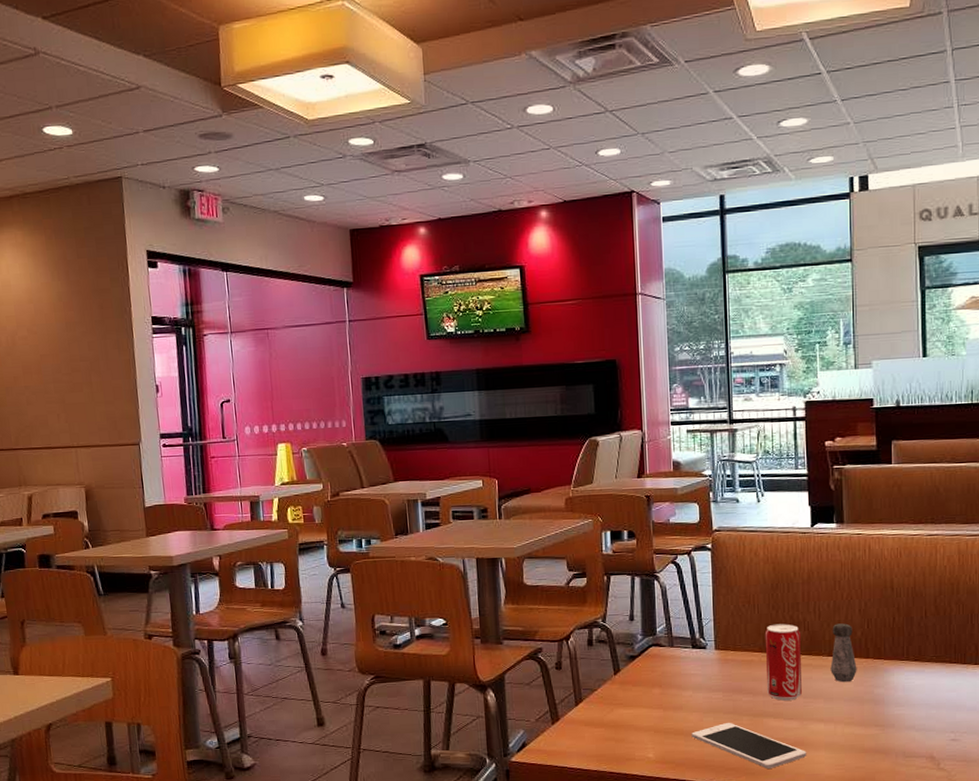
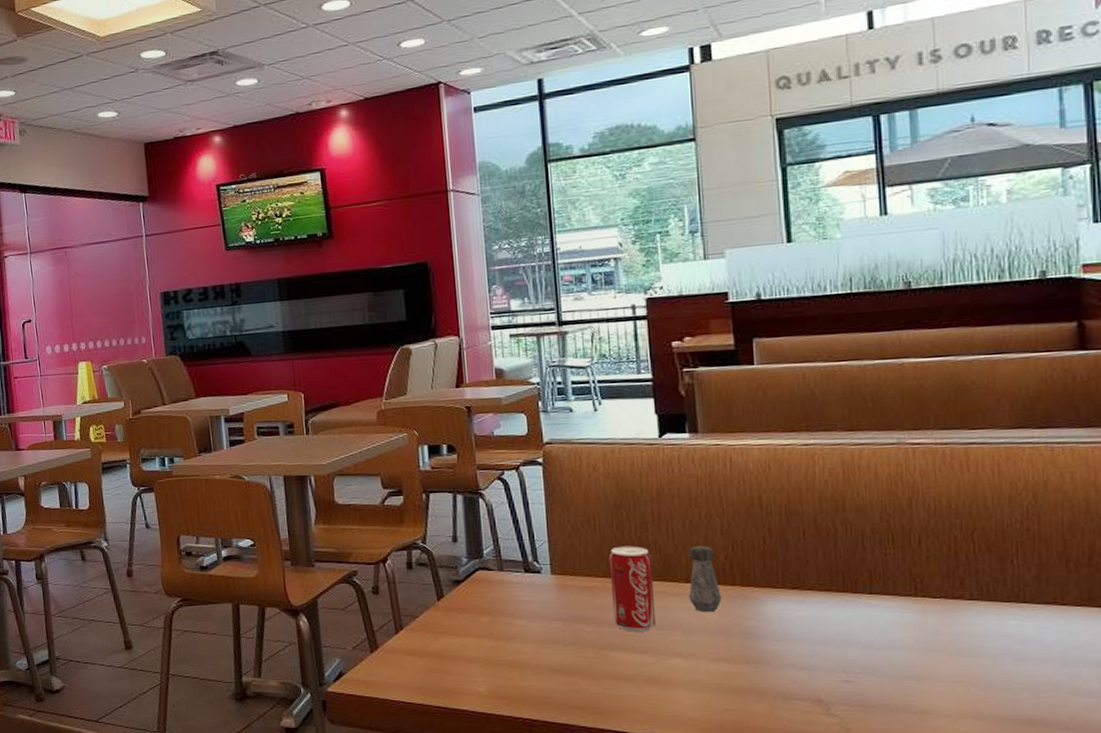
cell phone: present [691,722,807,769] -> none [527,654,665,708]

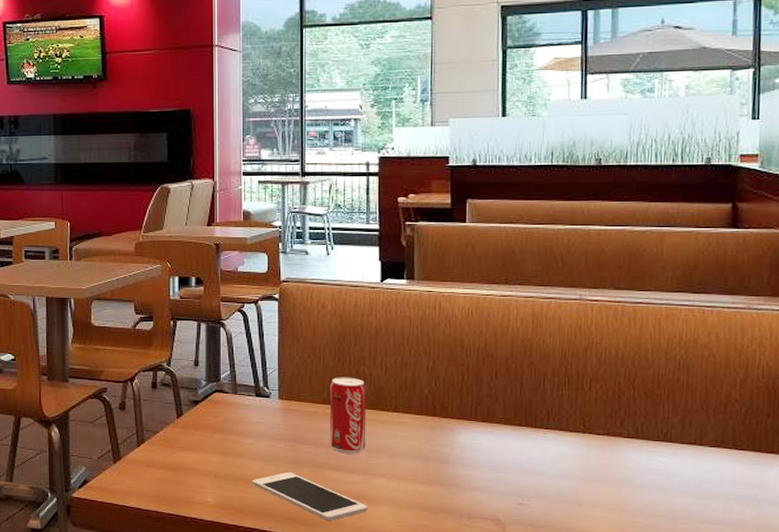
cell phone: none [527,654,665,708] -> present [252,471,368,521]
salt shaker: present [688,545,722,613] -> none [395,380,423,440]

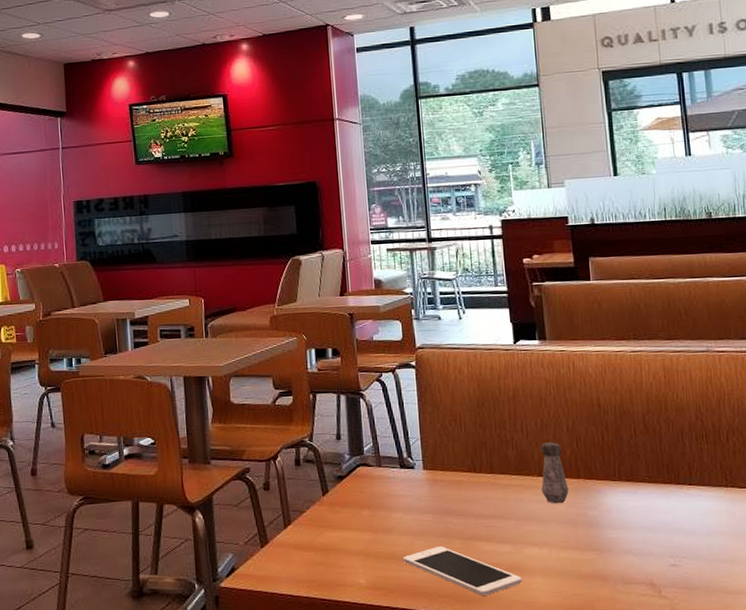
soda can: present [329,377,367,454] -> none [472,442,515,523]
salt shaker: none [395,380,423,440] -> present [541,442,569,504]

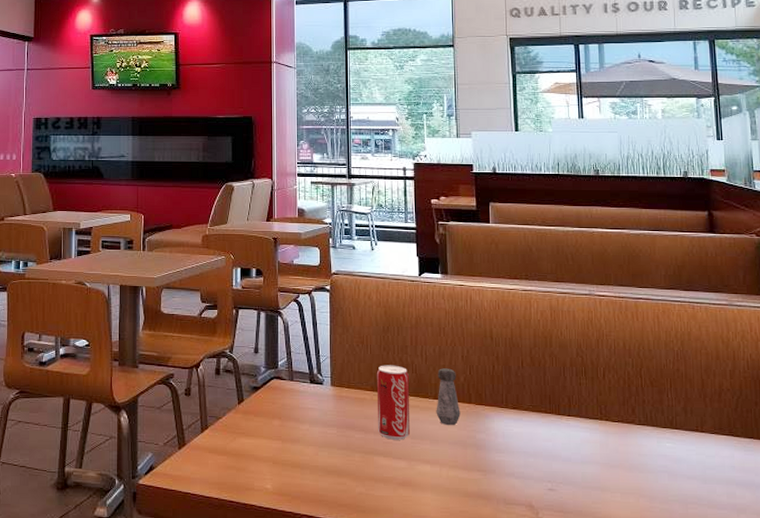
cell phone: present [403,545,523,596] -> none [307,458,414,507]
soda can: none [472,442,515,523] -> present [376,365,411,440]

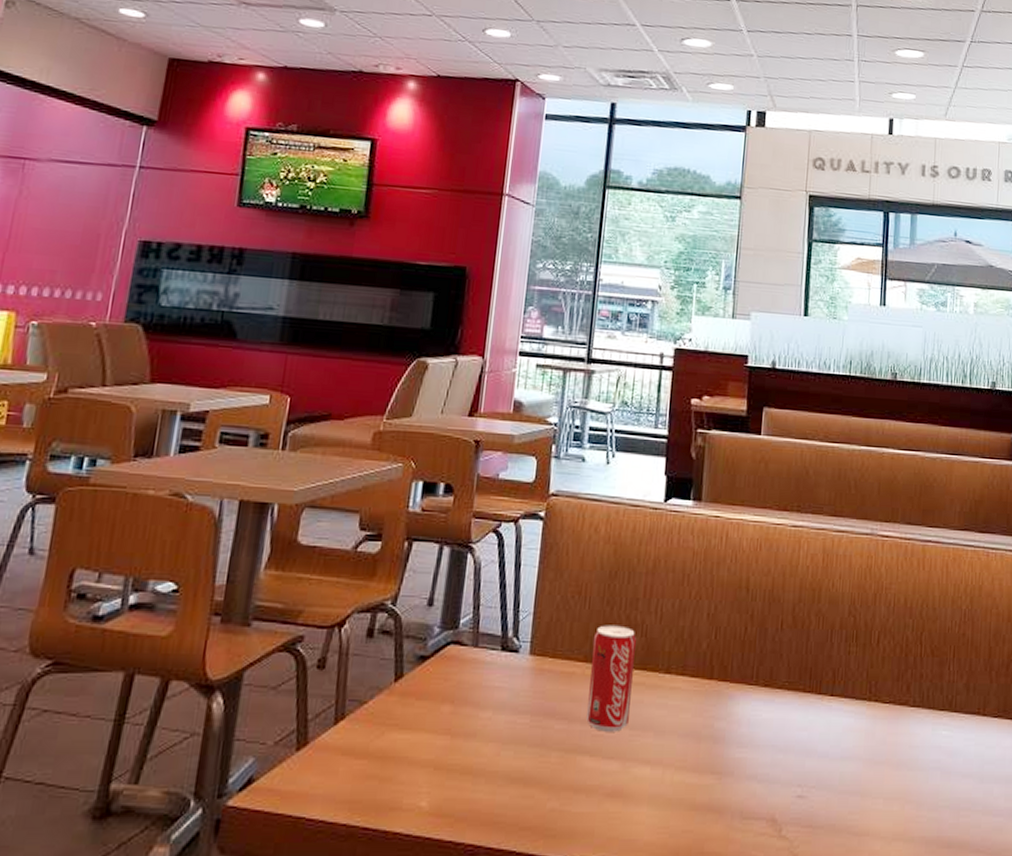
salt shaker: present [436,368,461,426] -> none [666,630,698,711]

